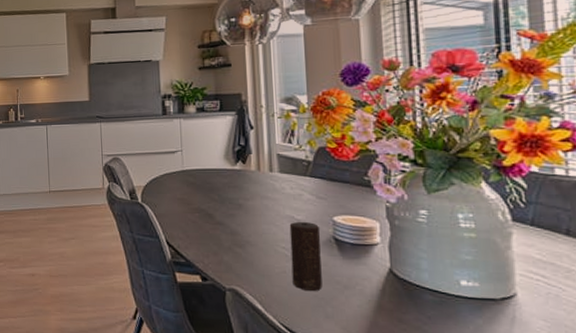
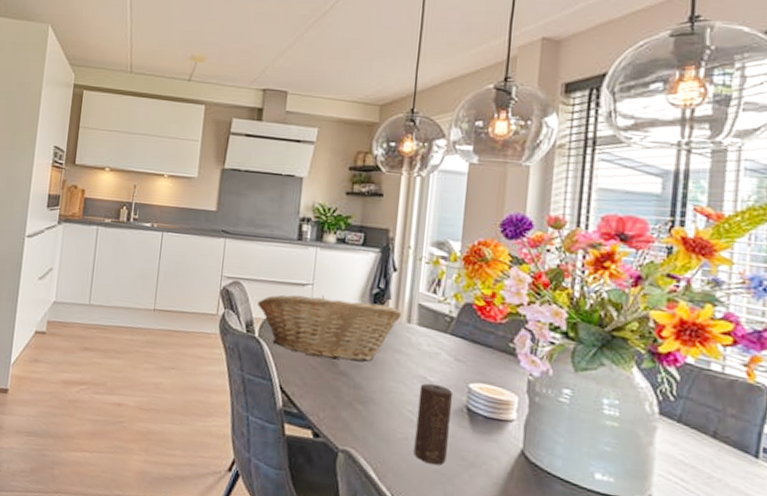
fruit basket: none [137,159,264,212] -> present [258,294,402,361]

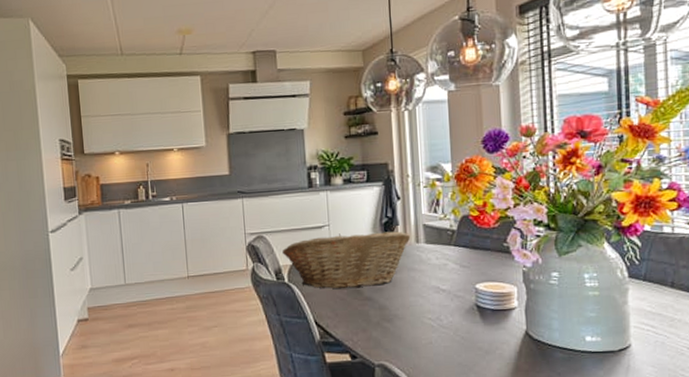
candle: present [414,383,454,465] -> none [435,291,466,359]

